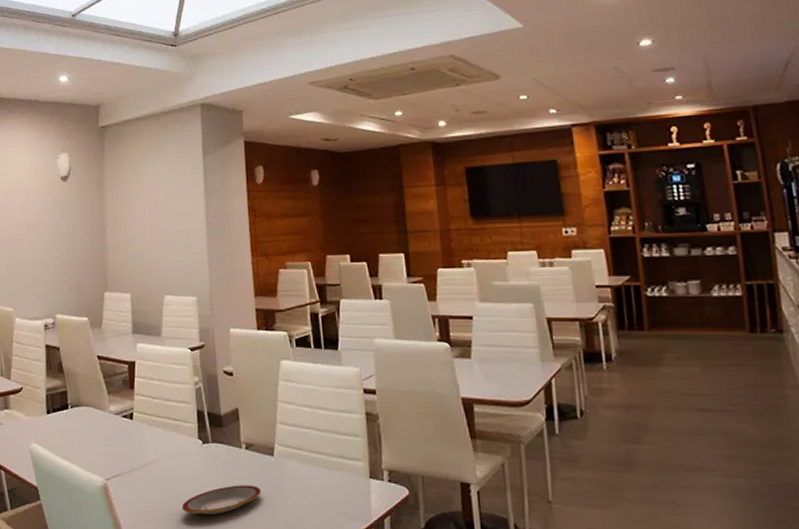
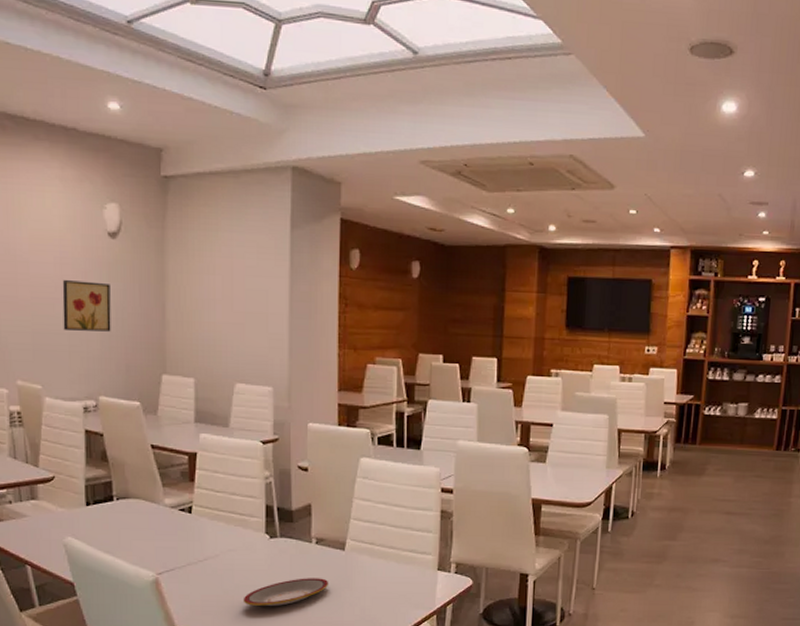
wall art: none [28,218,64,260] -> present [62,280,111,332]

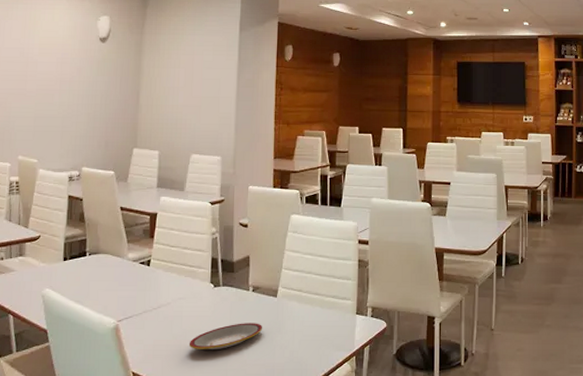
wall art: present [62,280,111,332] -> none [59,75,98,115]

